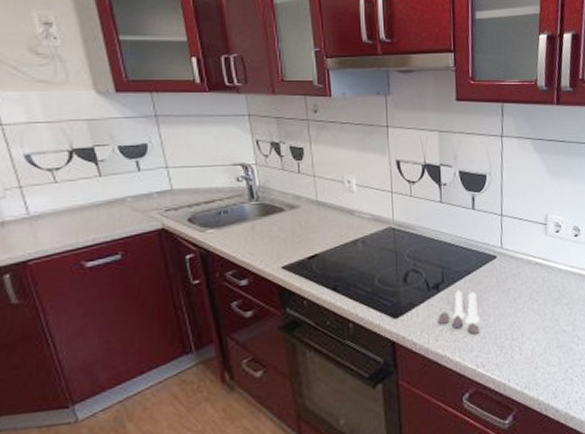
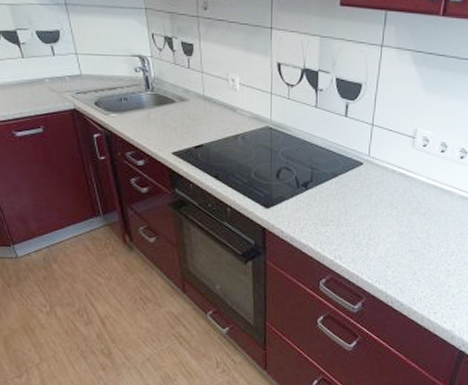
salt and pepper shaker set: present [437,290,480,334] -> none [304,190,341,230]

